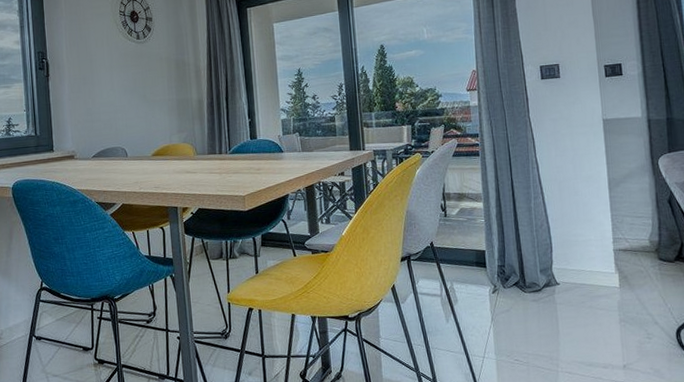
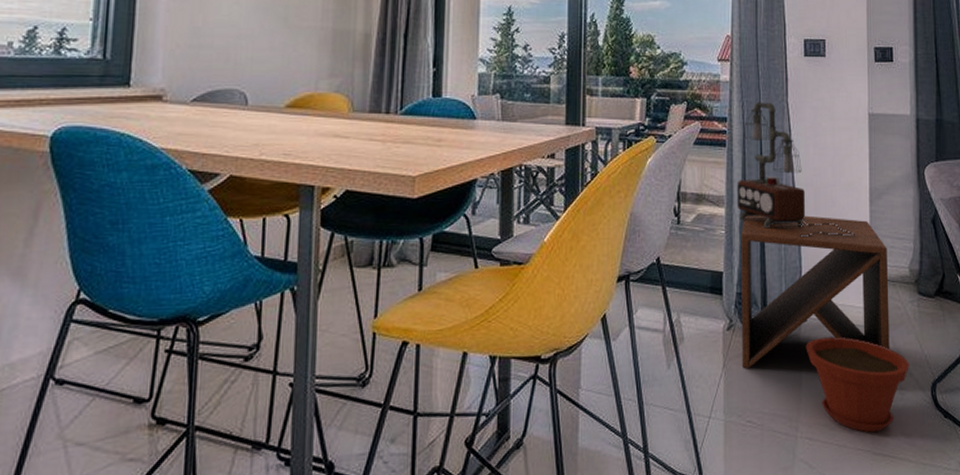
table lamp: none [491,118,597,221] -> present [737,102,855,238]
side table: none [497,203,636,322] -> present [740,215,890,369]
plant pot: none [560,295,655,368] -> present [805,337,910,433]

